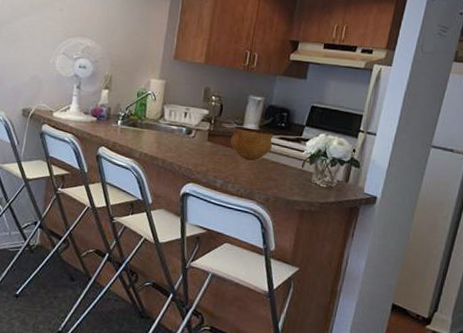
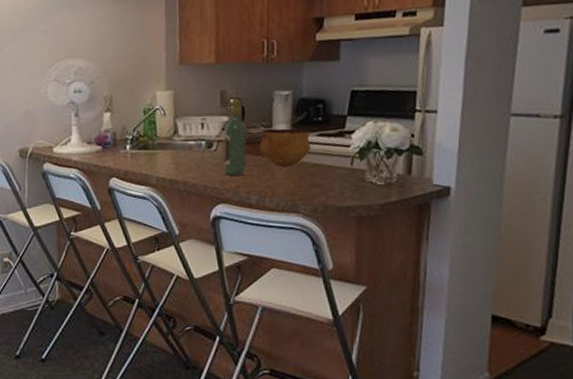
wine bottle: none [198,96,223,162] -> present [223,99,248,176]

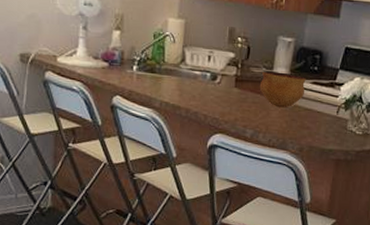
wine bottle: present [223,99,248,176] -> none [225,38,250,110]

